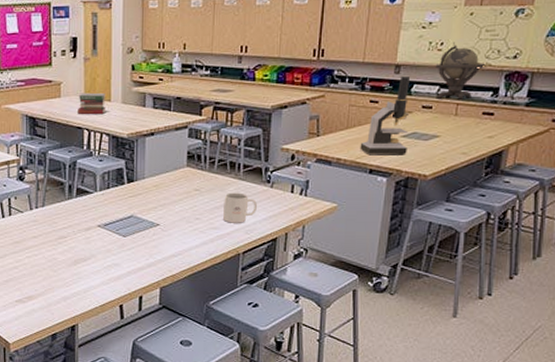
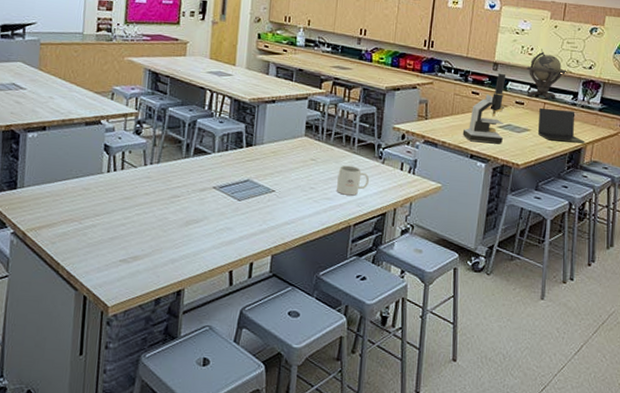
books: present [78,92,106,115] -> none [202,54,231,78]
laptop: none [450,109,508,146] -> present [538,107,585,144]

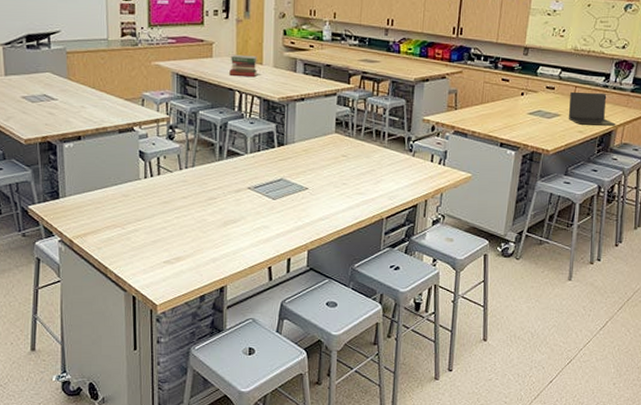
books: none [202,54,231,78] -> present [229,54,258,78]
mug: present [337,165,369,196] -> none [369,160,400,189]
microscope: present [462,73,506,144] -> none [492,57,537,131]
globe: present [527,49,566,100] -> none [558,30,599,83]

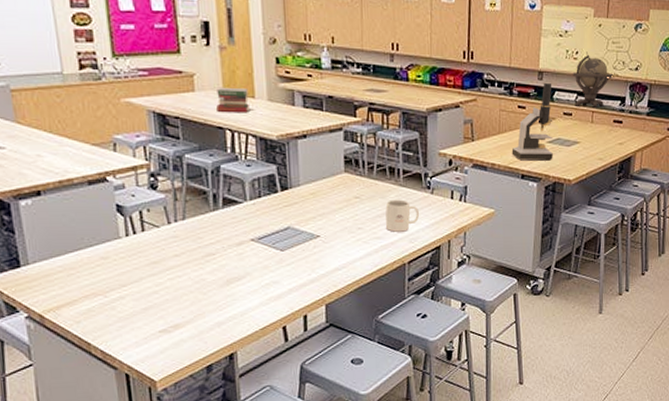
mug: none [369,160,400,189] -> present [385,199,419,232]
microscope: none [492,57,537,131] -> present [511,82,553,161]
globe: none [558,30,599,83] -> present [572,51,613,108]
laptop: present [569,91,616,126] -> none [588,117,634,152]

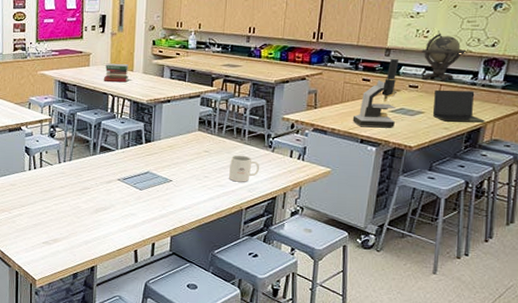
laptop: none [588,117,634,152] -> present [433,89,485,123]

